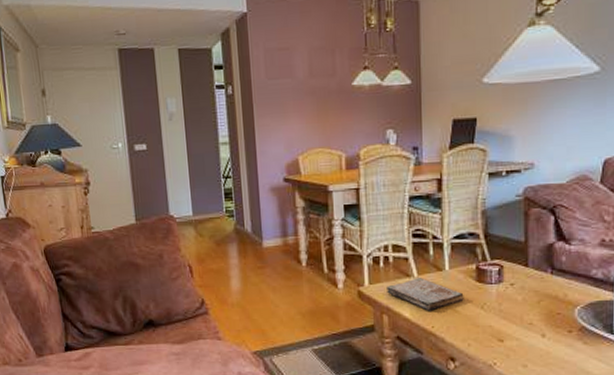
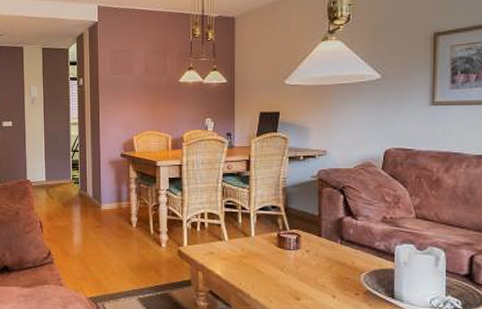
book: present [387,278,464,311] -> none [202,242,267,271]

